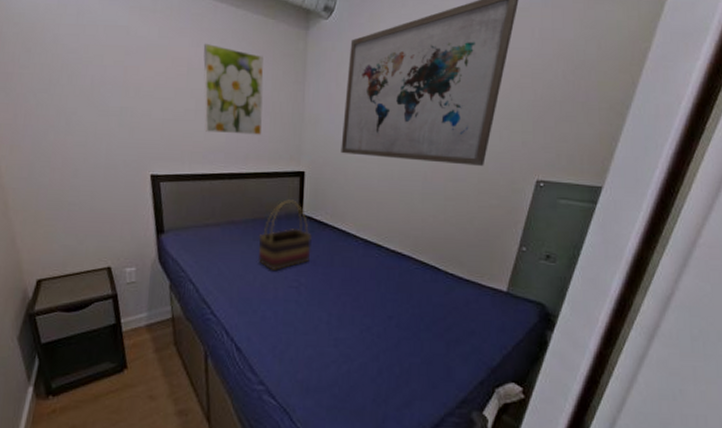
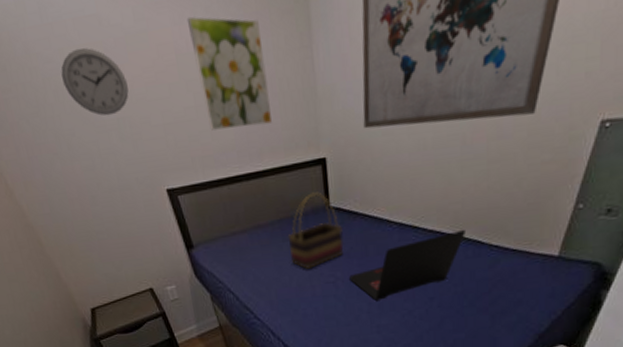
wall clock: none [80,47,139,104] -> present [61,47,129,116]
laptop: none [313,254,424,312] -> present [349,229,465,301]

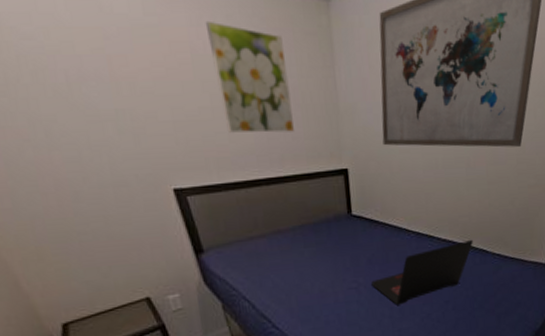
wall clock: present [61,47,129,116] -> none [43,30,132,106]
woven basket: present [287,192,344,269] -> none [309,200,366,275]

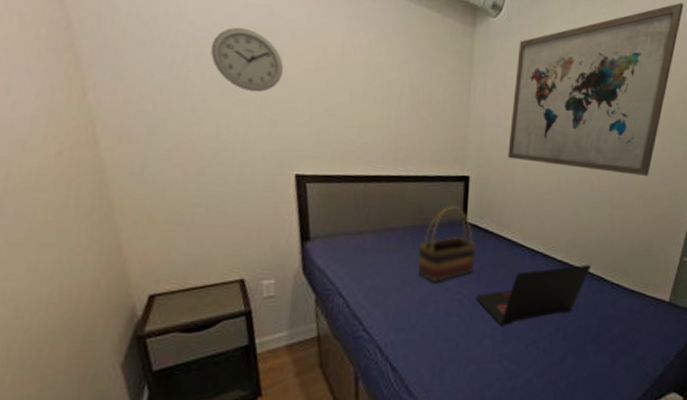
wall clock: none [43,30,132,106] -> present [211,27,283,93]
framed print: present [205,20,295,133] -> none [359,32,427,135]
woven basket: none [309,200,366,275] -> present [416,205,476,282]

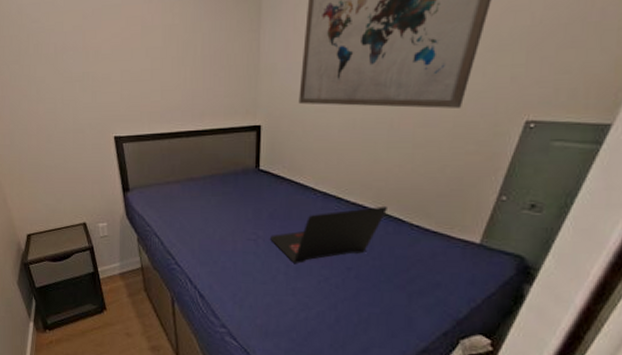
wall clock: present [211,27,283,93] -> none [44,13,97,70]
woven basket: present [416,205,476,282] -> none [216,155,269,224]

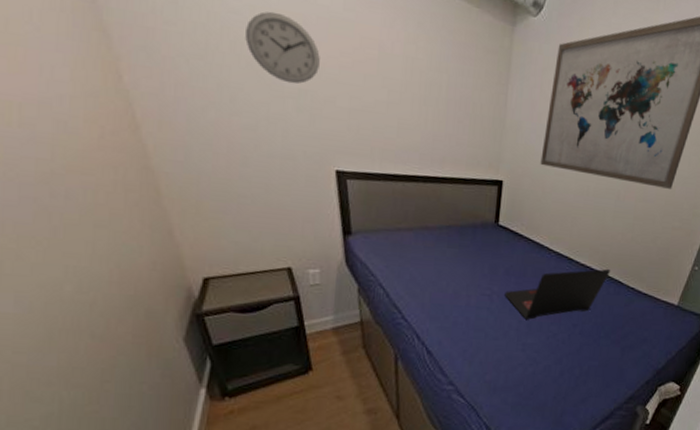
wall clock: none [44,13,97,70] -> present [245,11,320,84]

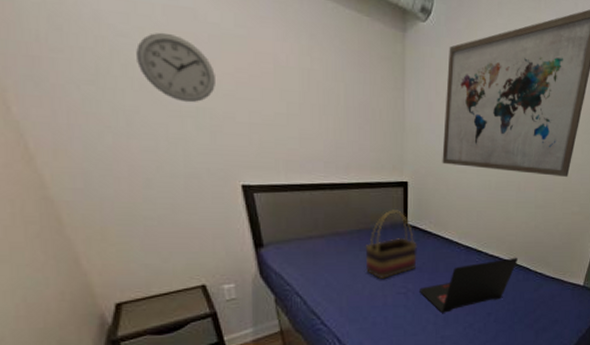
woven basket: none [451,208,507,278] -> present [365,210,417,279]

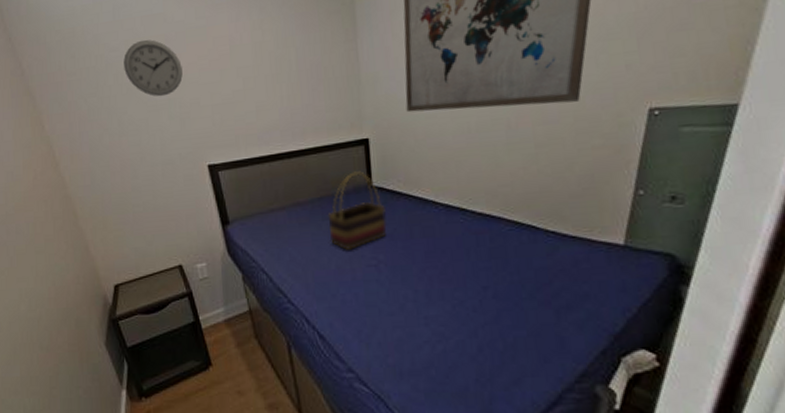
laptop: present [420,257,518,313] -> none [393,213,518,288]

